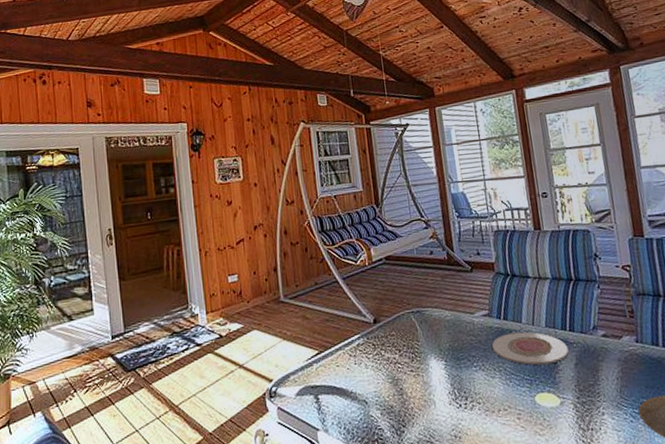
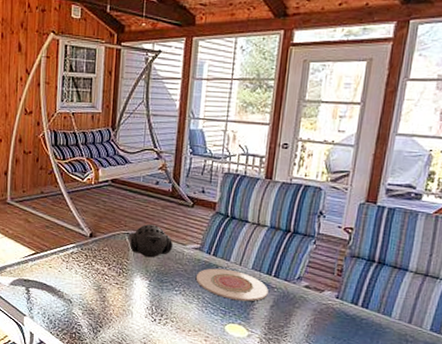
speaker: none [413,297,462,335] -> present [128,224,173,258]

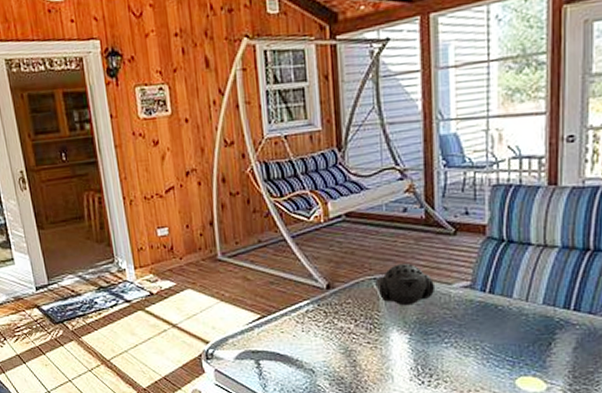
plate: present [195,268,269,302] -> none [469,308,568,347]

